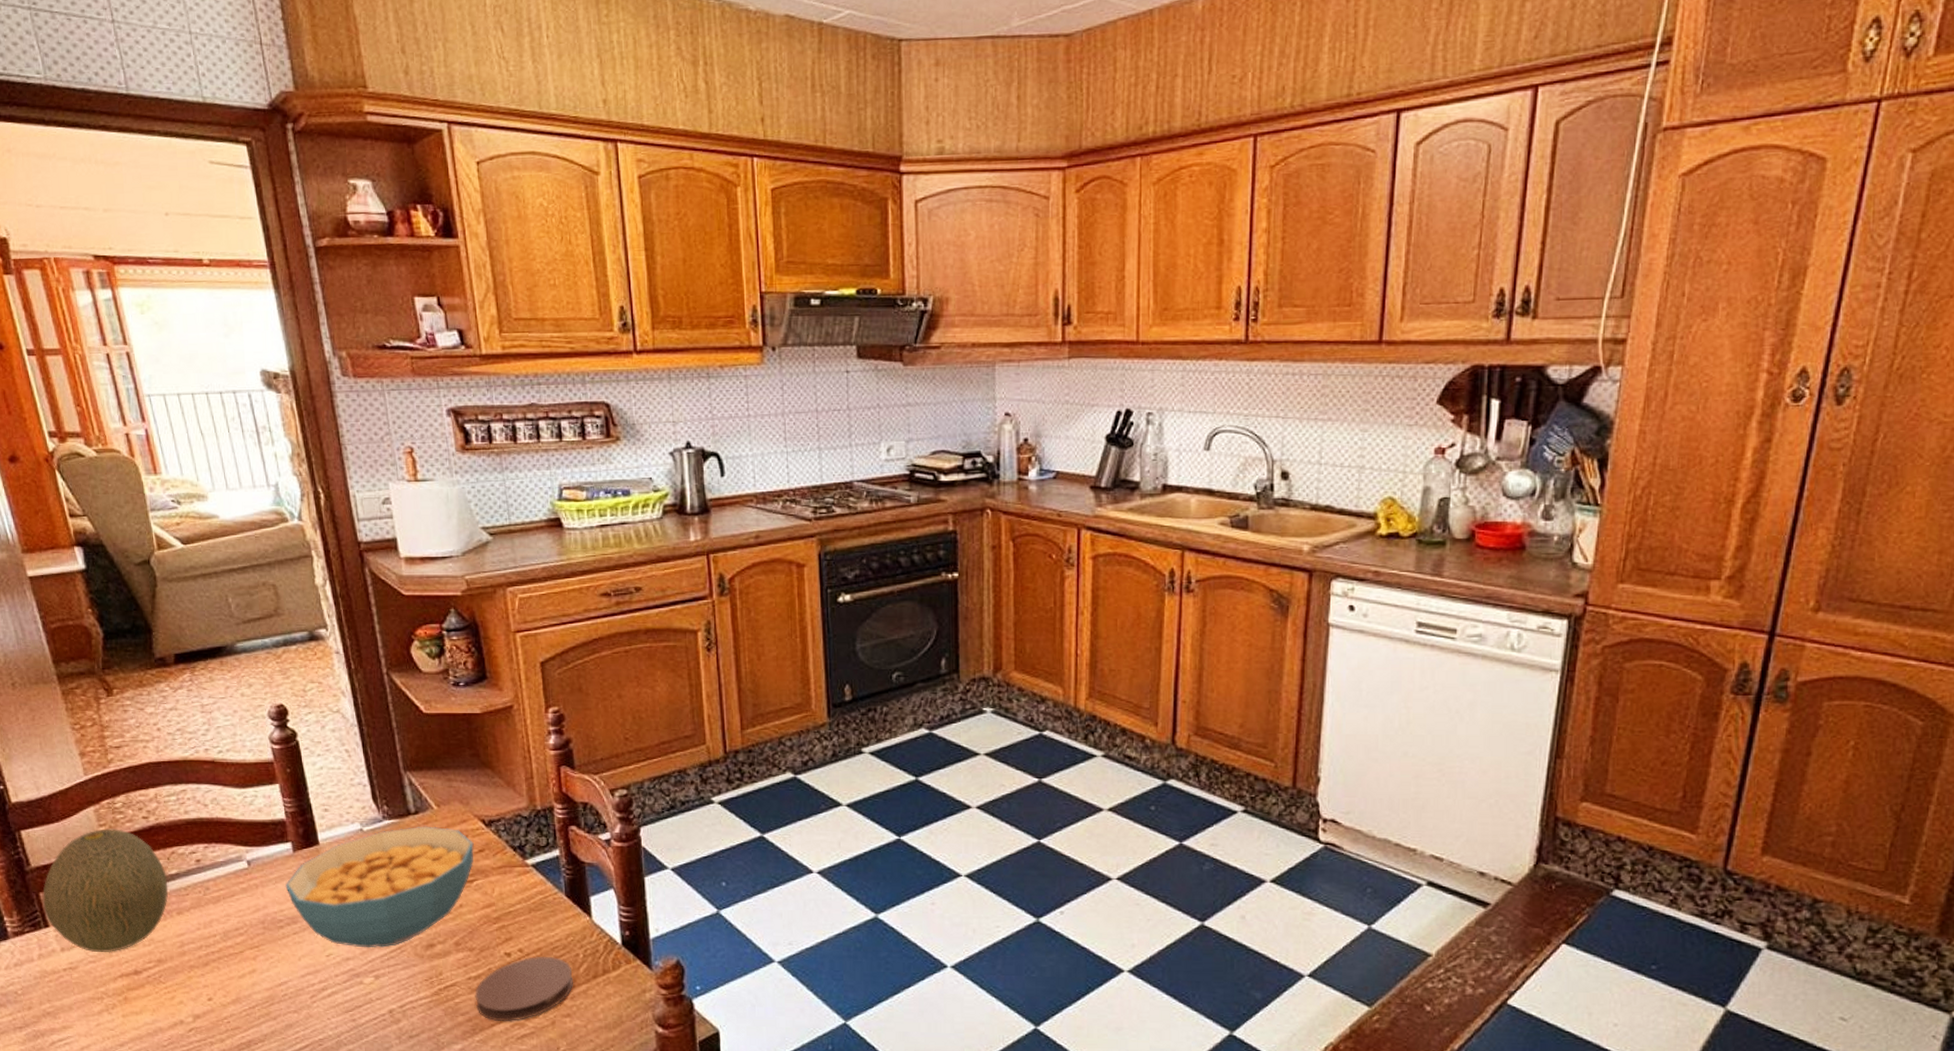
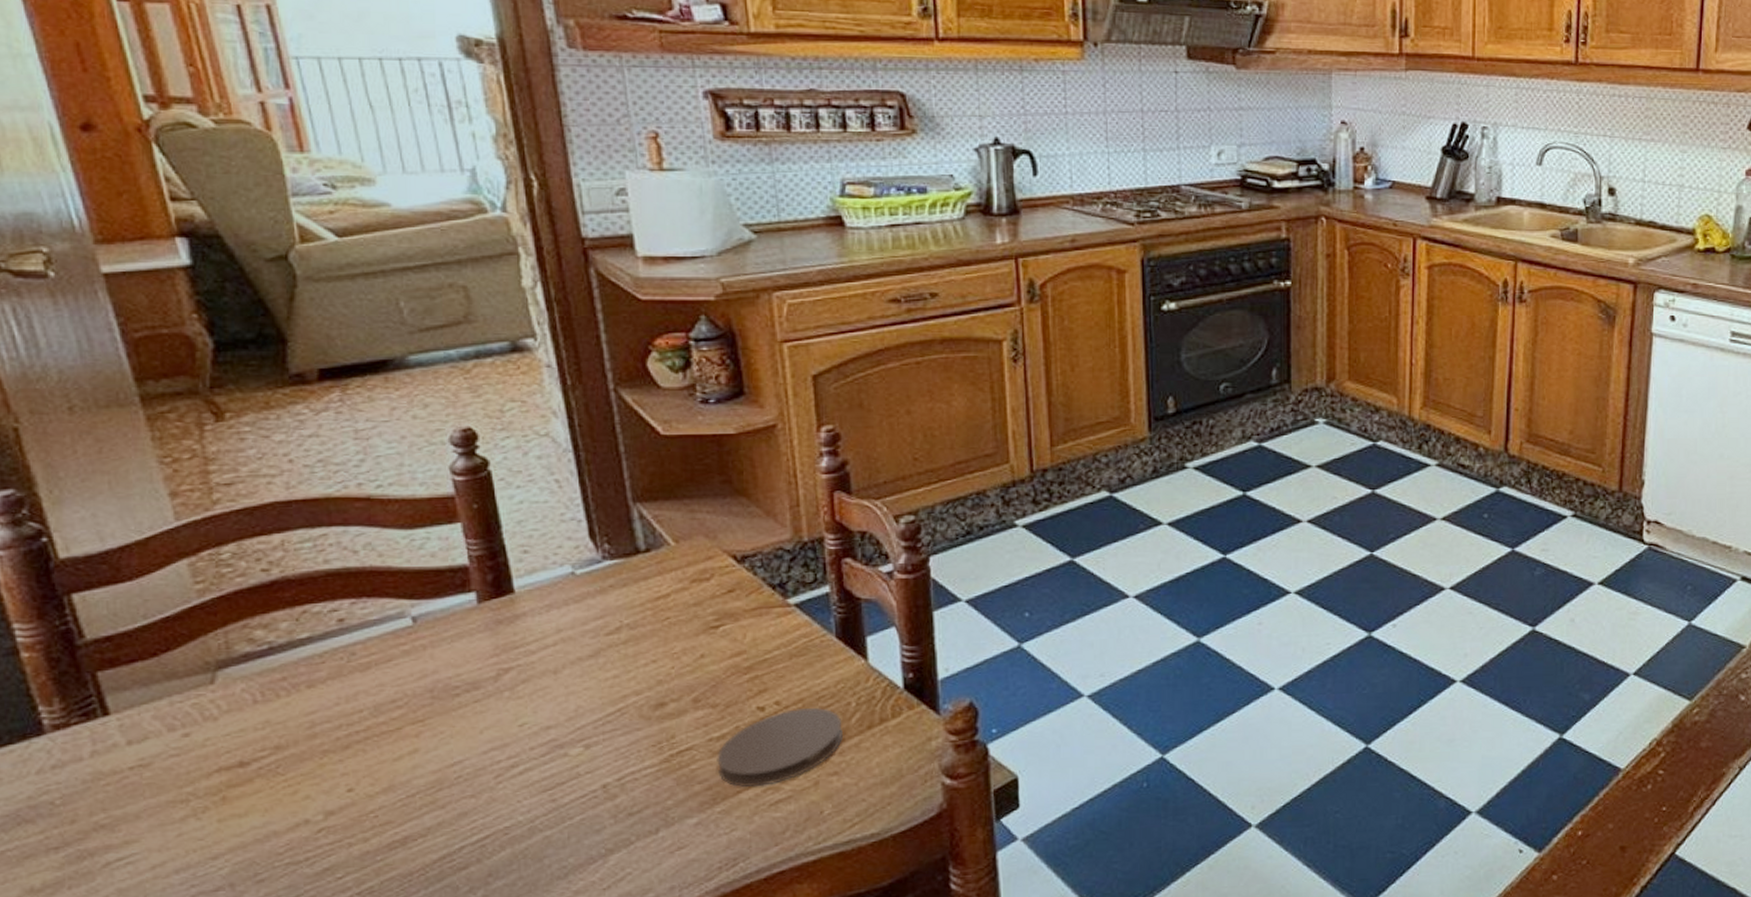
fruit: present [42,829,169,953] -> none [101,586,295,743]
cereal bowl: present [285,826,474,948] -> none [465,565,721,713]

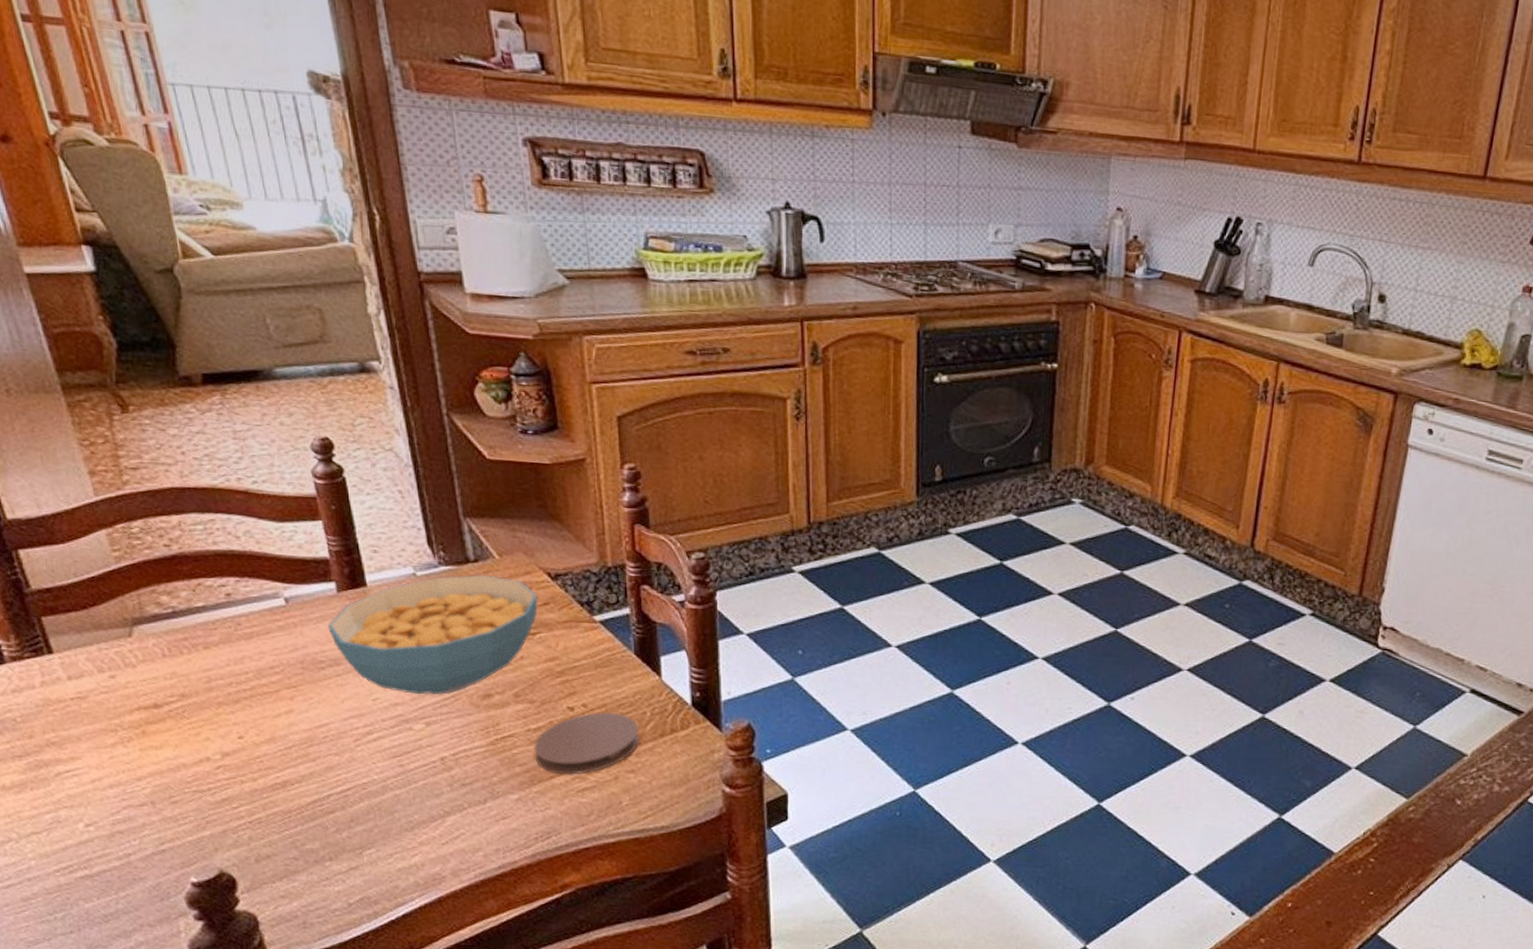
cereal bowl: none [465,565,721,713] -> present [328,575,538,695]

